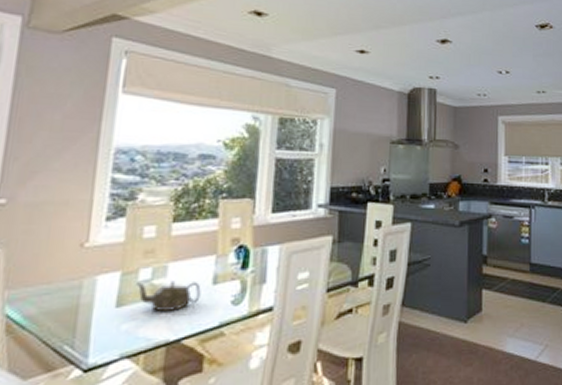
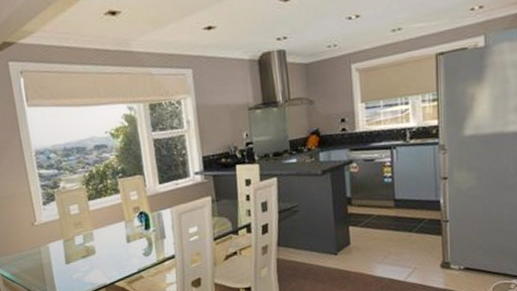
teapot: present [136,280,201,311] -> none [75,242,121,265]

